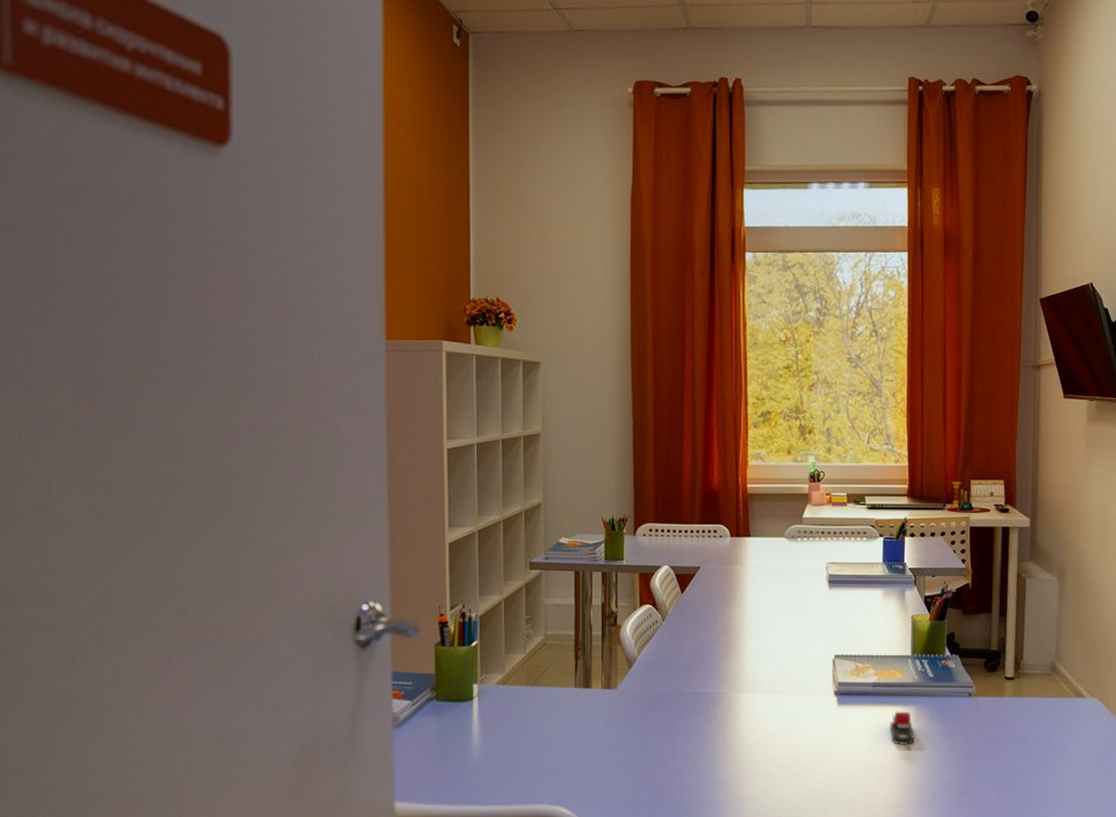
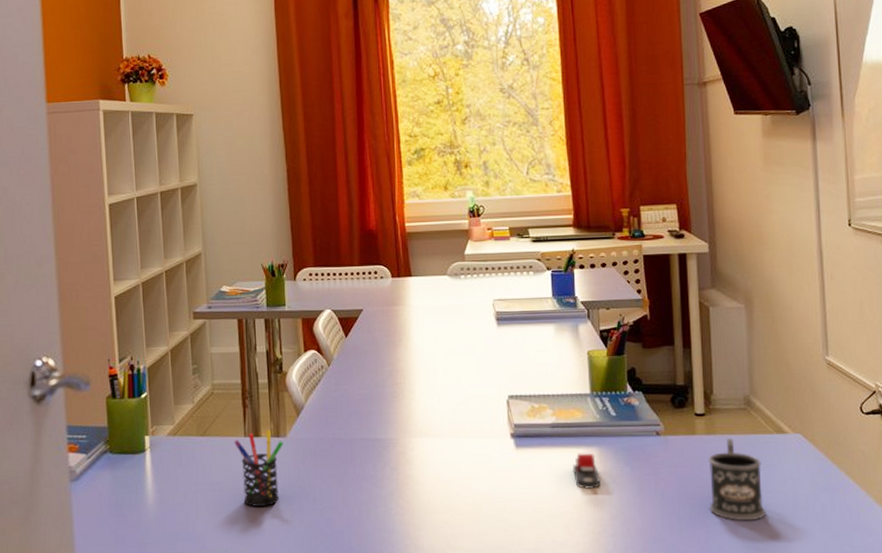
pen holder: none [564,682,614,756] -> present [234,430,284,507]
mug: none [1011,701,1060,777] -> present [708,438,766,521]

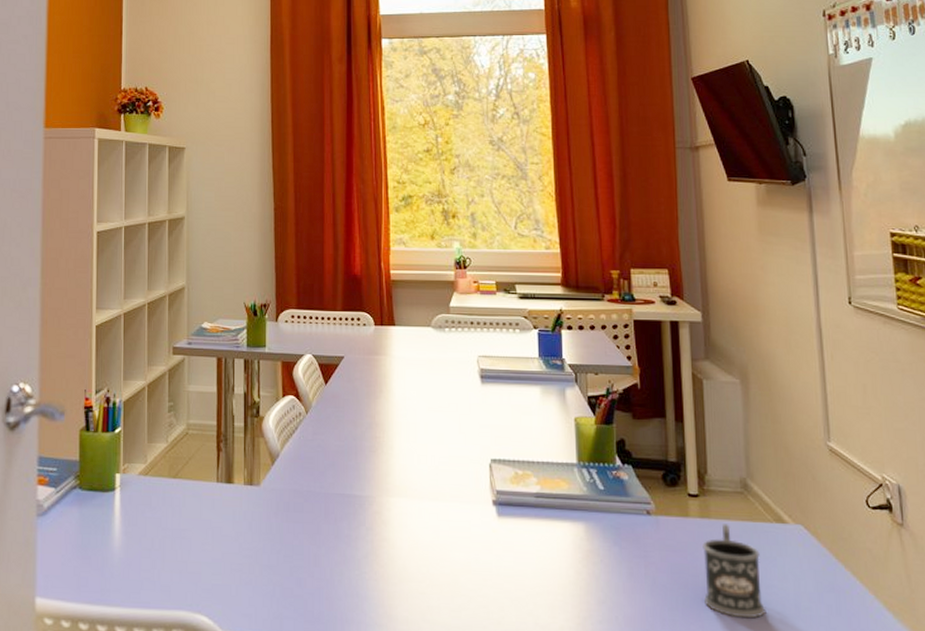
pen holder: present [234,430,284,507] -> none [206,477,256,559]
stapler: present [572,453,600,489] -> none [557,528,587,568]

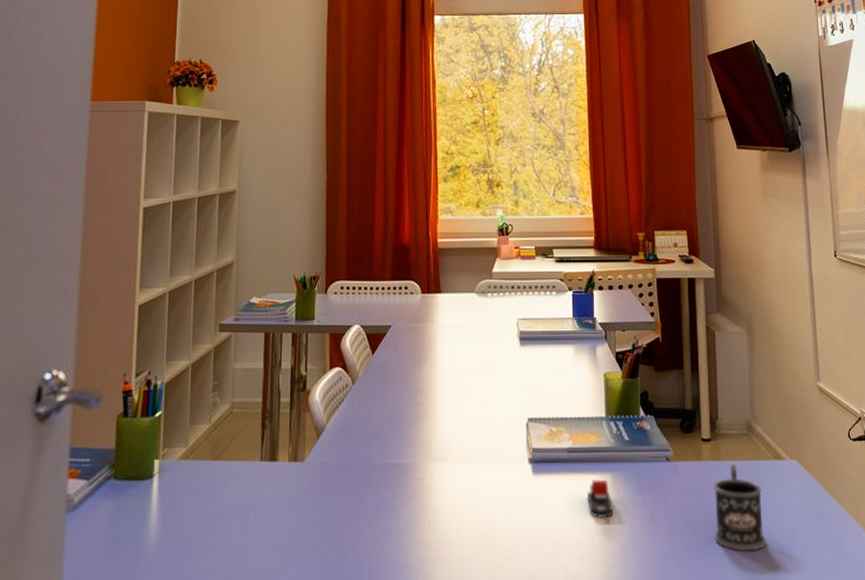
stapler: none [557,528,587,568] -> present [586,479,613,518]

